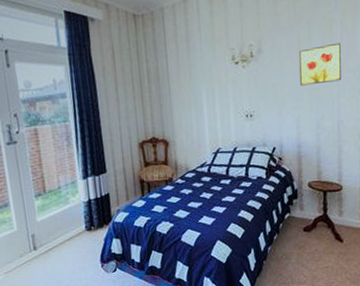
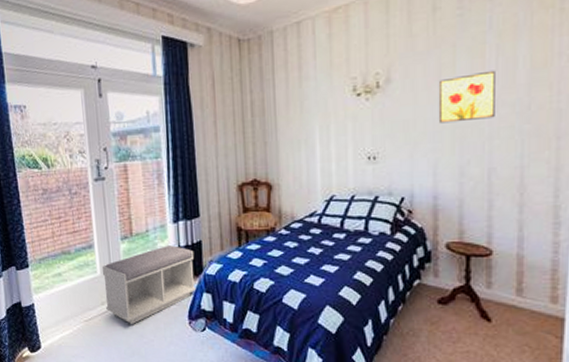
bench: none [18,199,107,272] -> present [101,245,197,324]

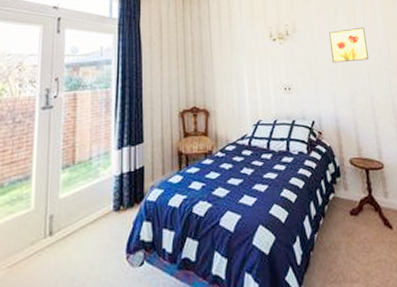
bench: present [101,245,197,324] -> none [35,172,137,266]

